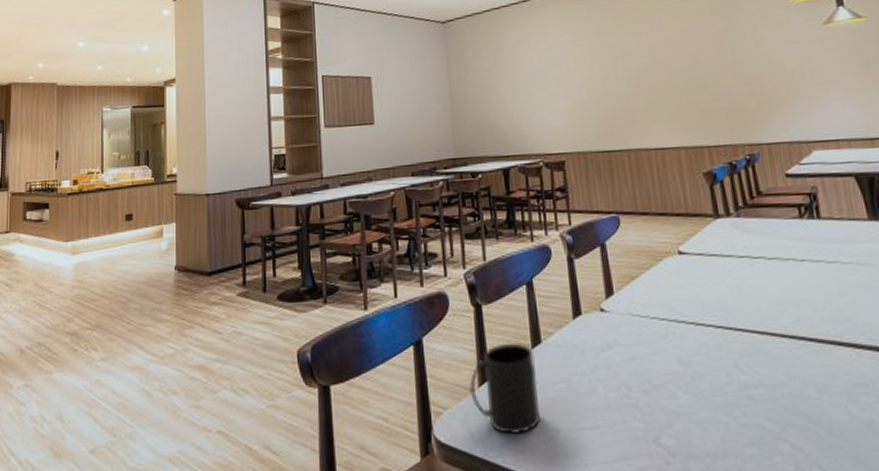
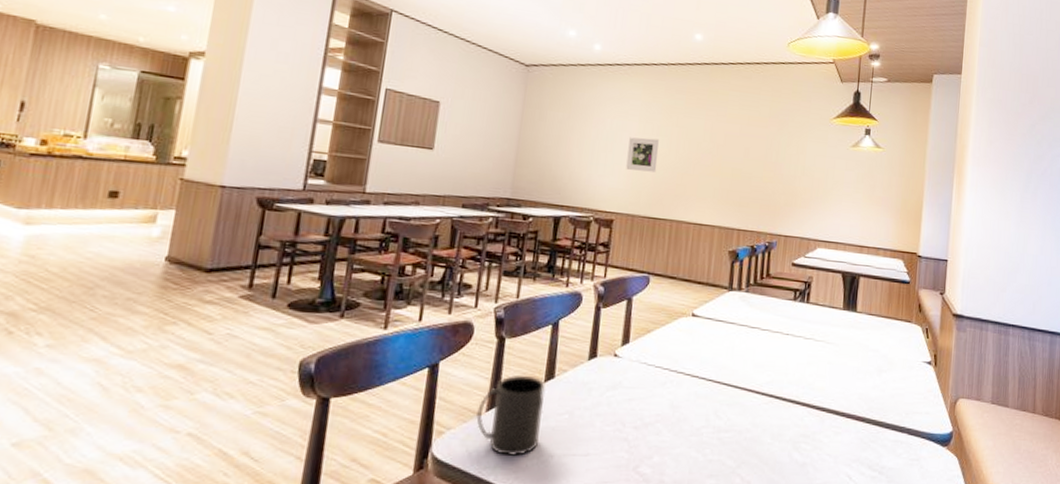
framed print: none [561,66,599,105] -> present [626,137,659,172]

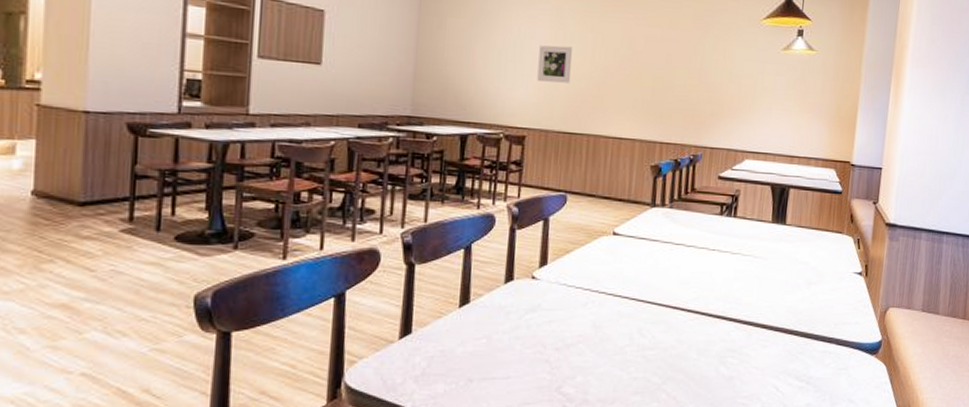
mug: present [476,375,545,456] -> none [389,301,460,382]

